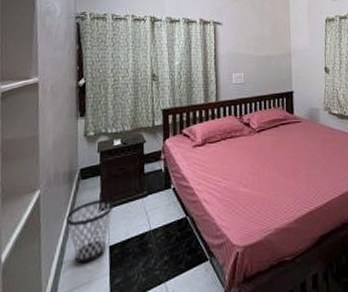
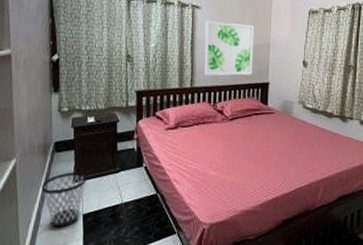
wall art: none [227,35,276,88] -> present [204,21,254,76]

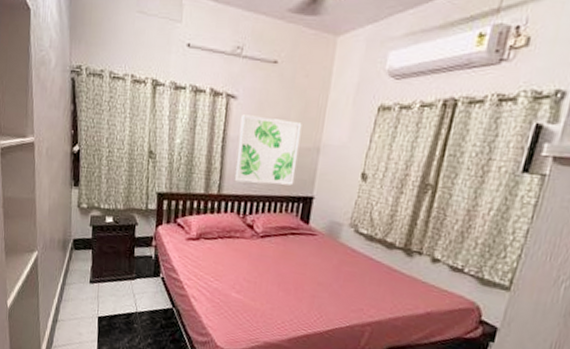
wastebasket: present [42,172,87,228] -> none [61,271,104,327]

